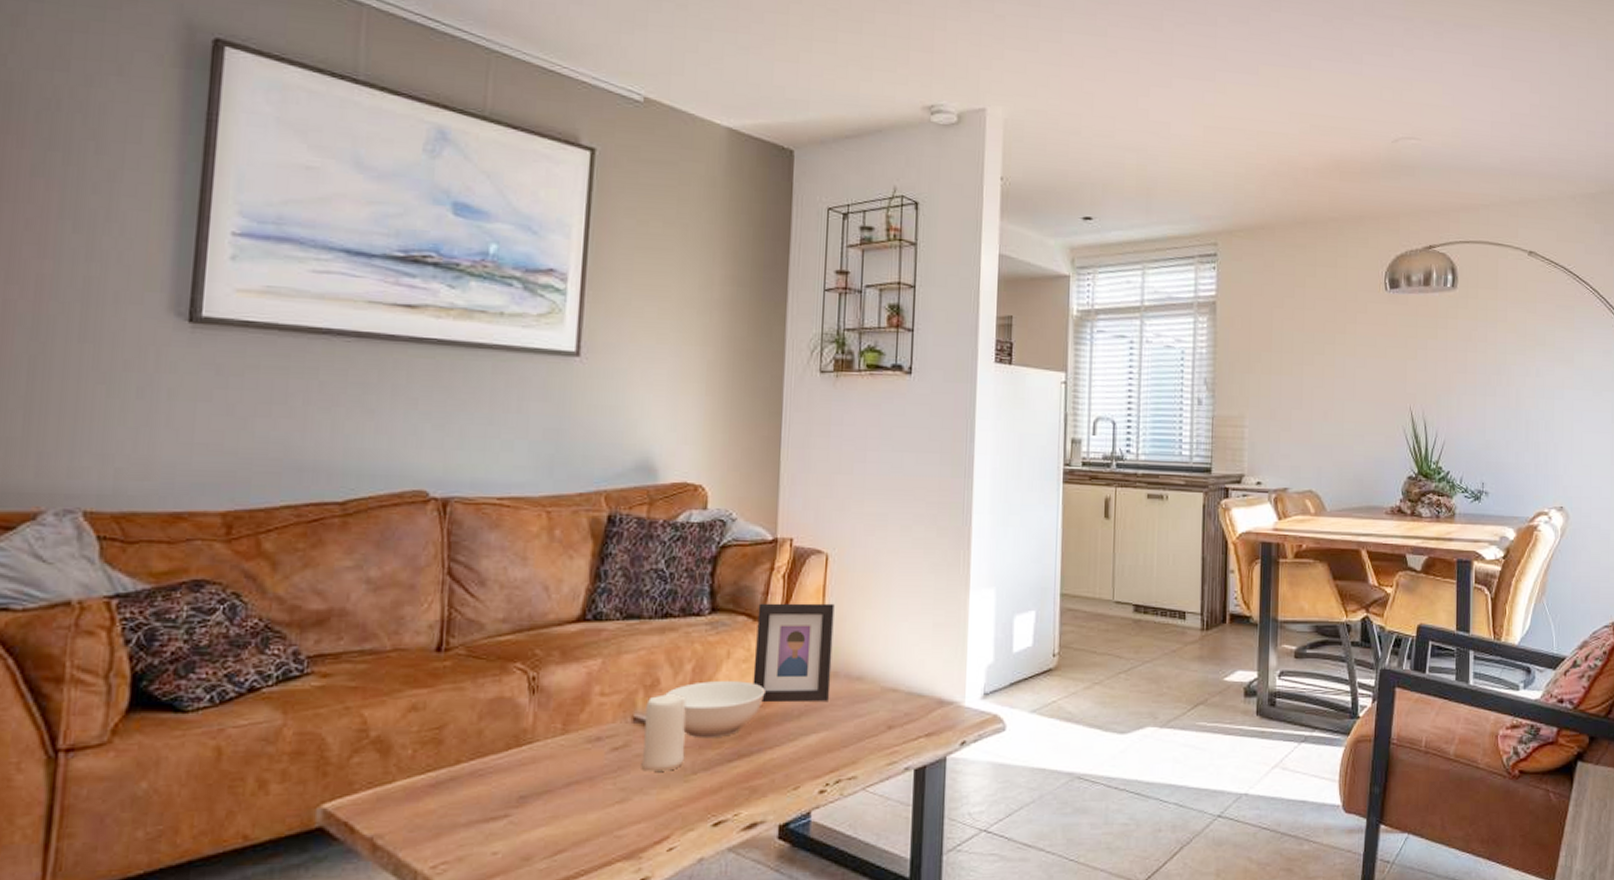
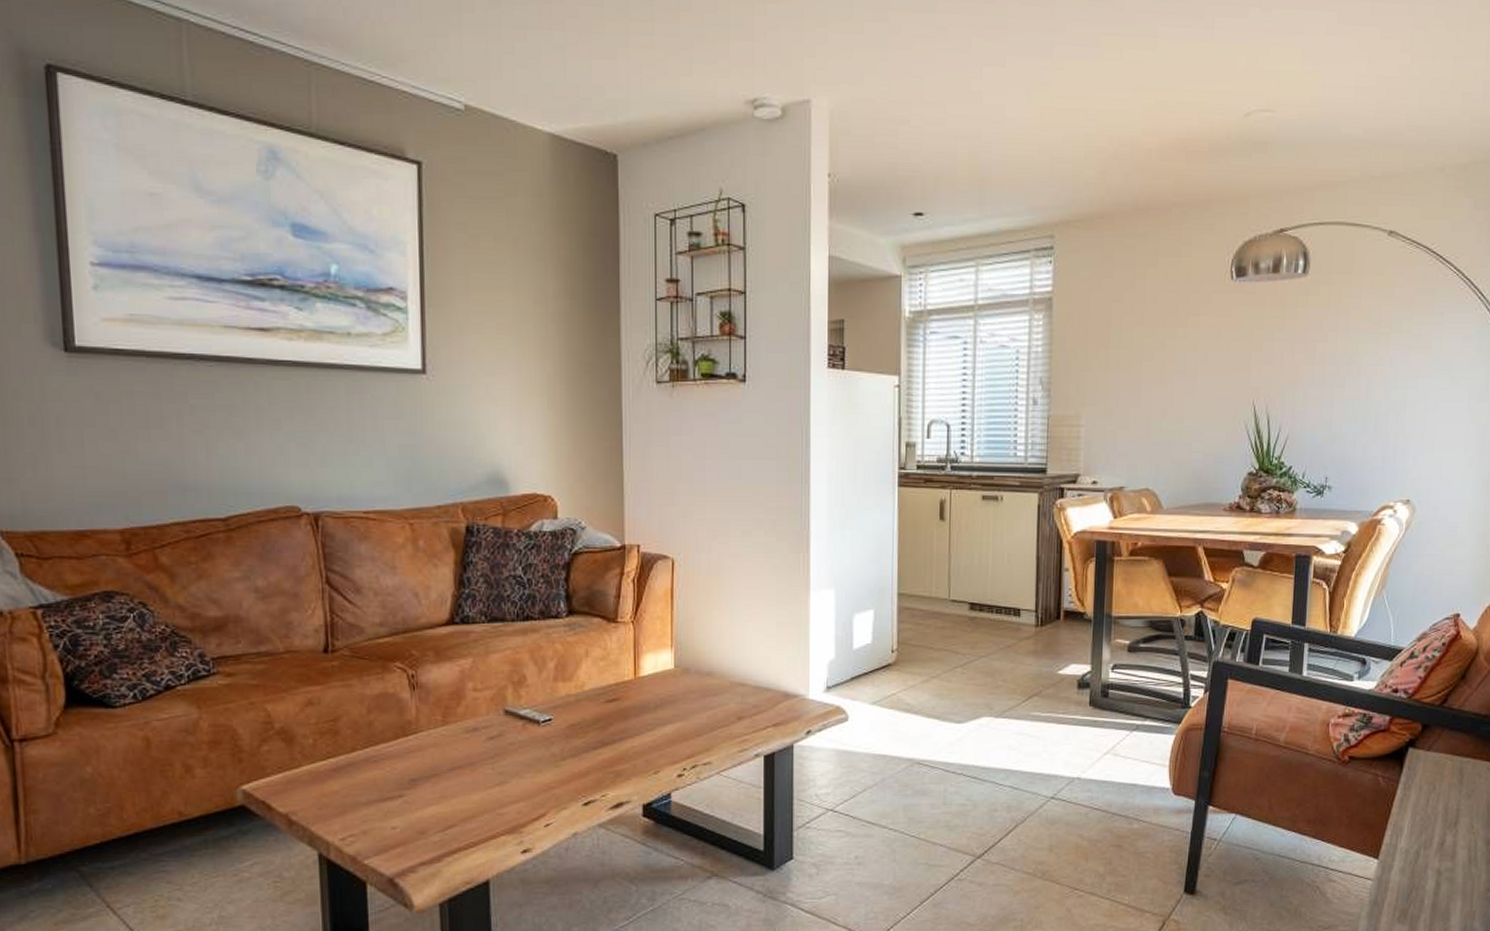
candle: present [641,694,686,771] -> none [515,689,554,758]
bowl: present [665,681,765,738] -> none [532,677,623,729]
picture frame: present [753,603,835,703] -> none [610,605,683,697]

